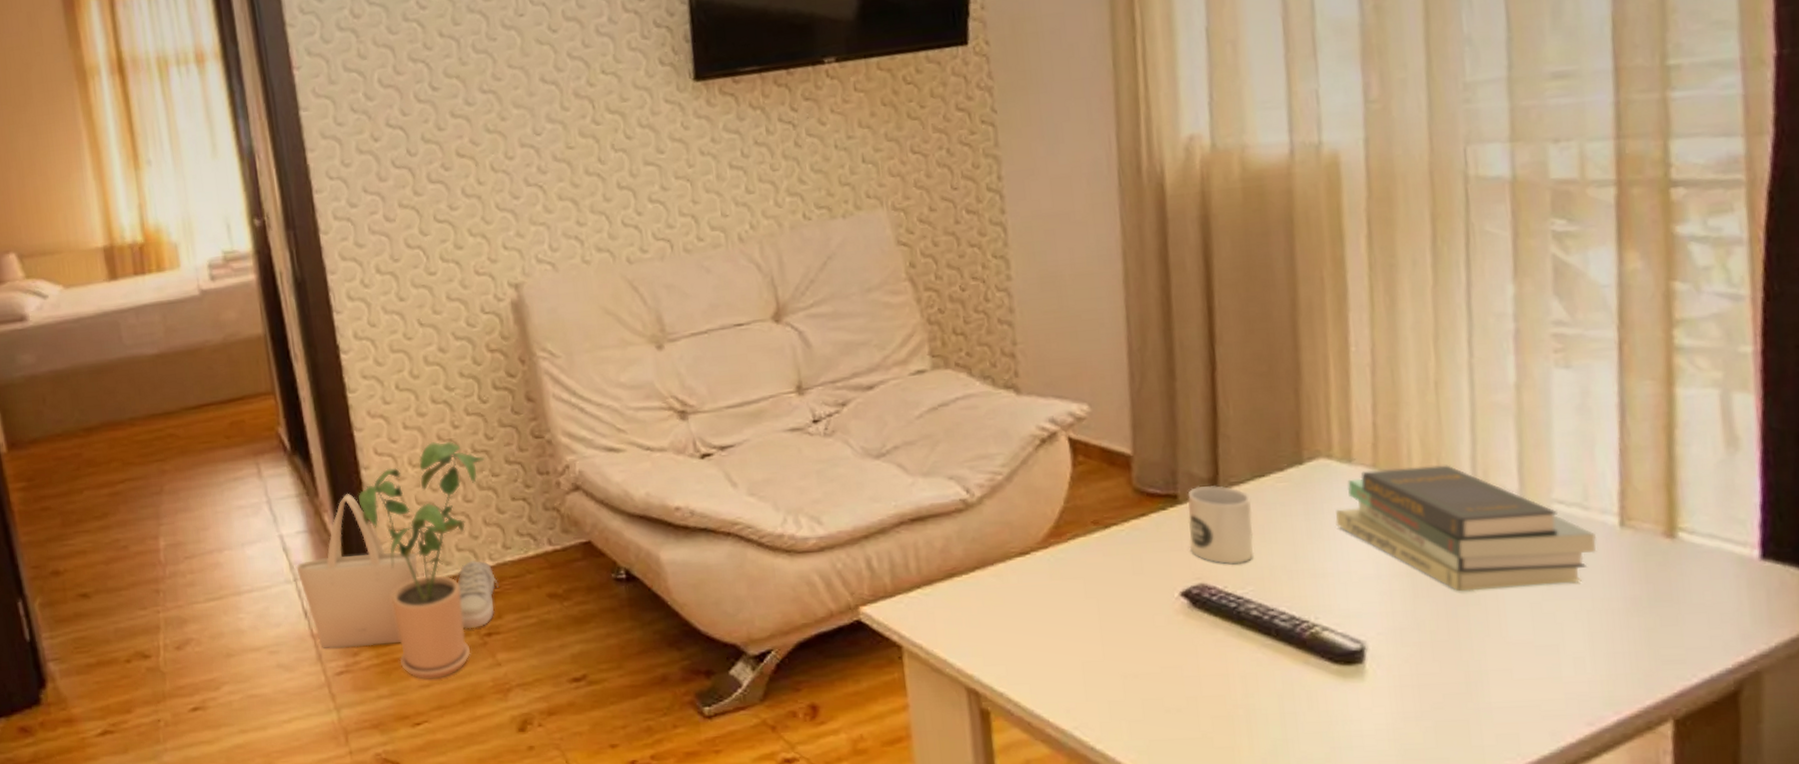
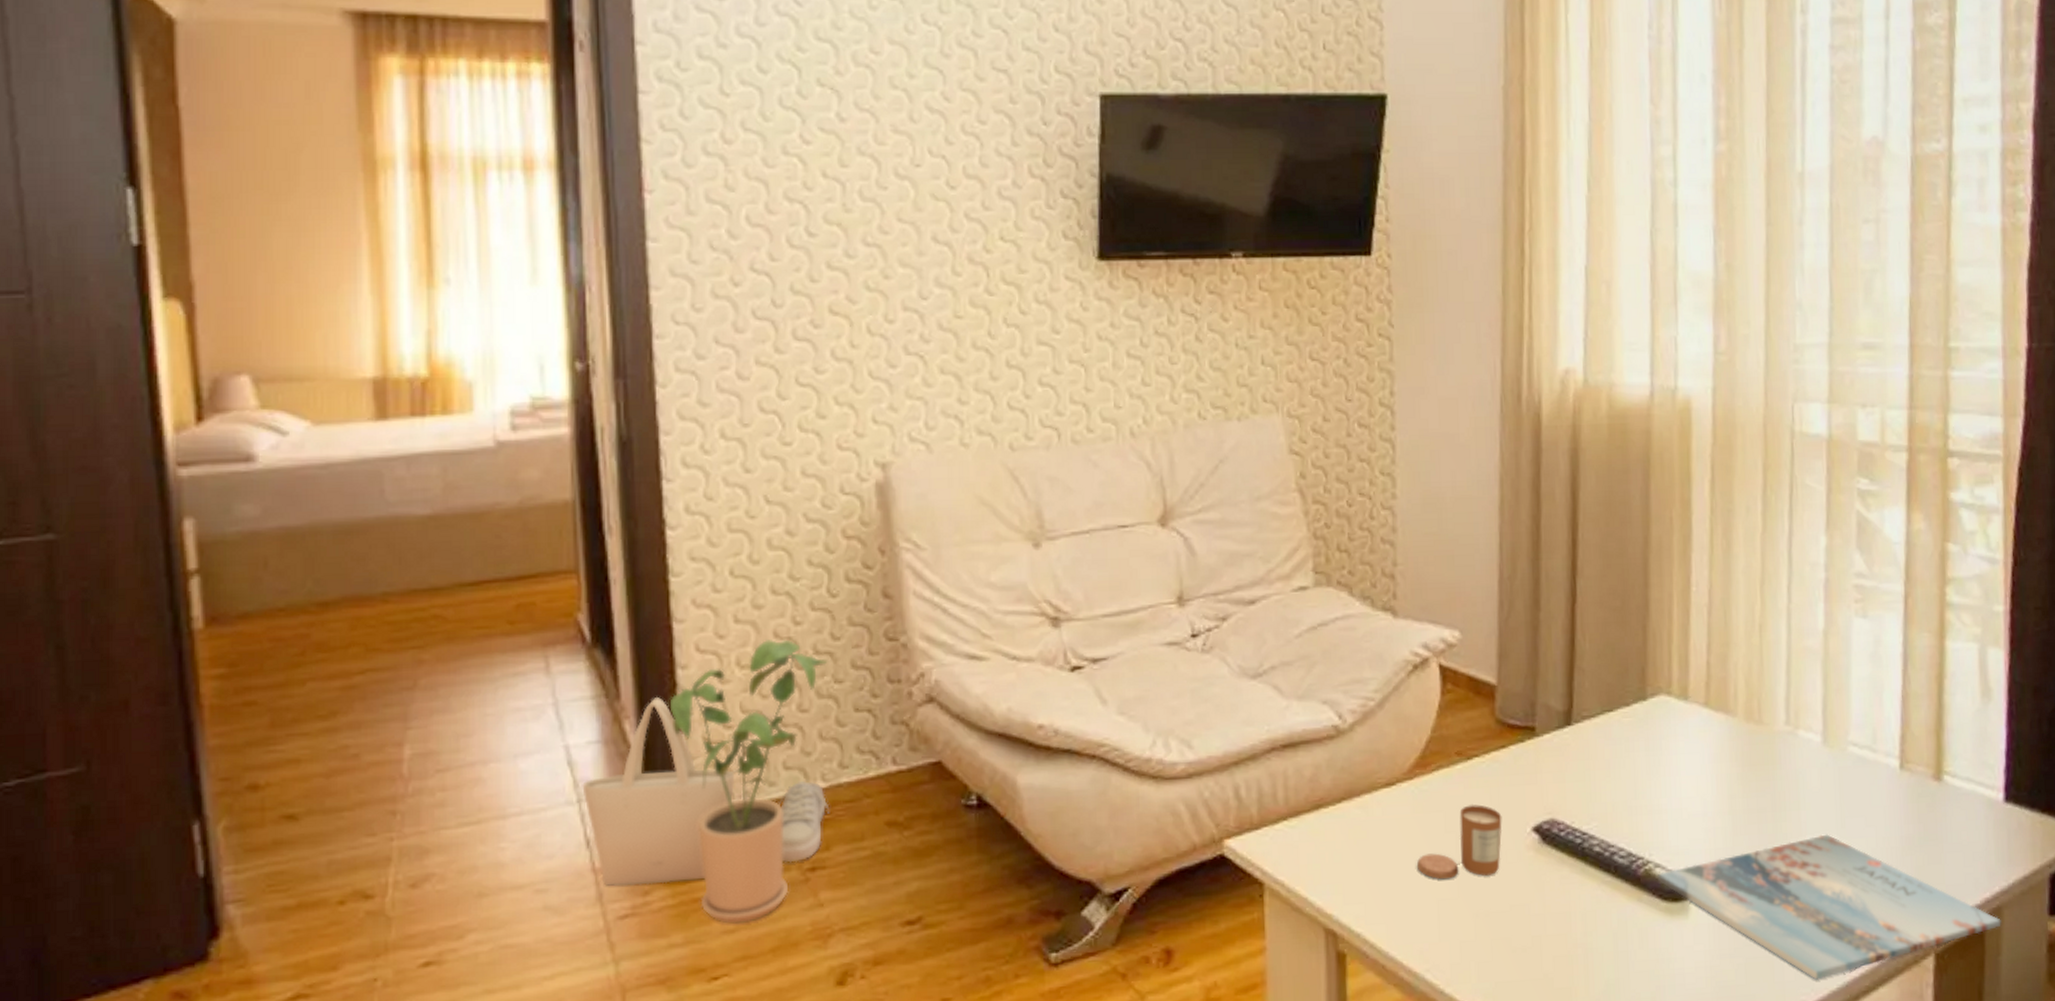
candle: none [1058,570,1147,643] -> present [1417,803,1502,880]
mug: present [1187,485,1254,565] -> none [1543,718,1601,800]
magazine: none [1325,596,1762,745] -> present [1657,834,2001,980]
books: present [1335,465,1597,591] -> none [1671,705,1882,829]

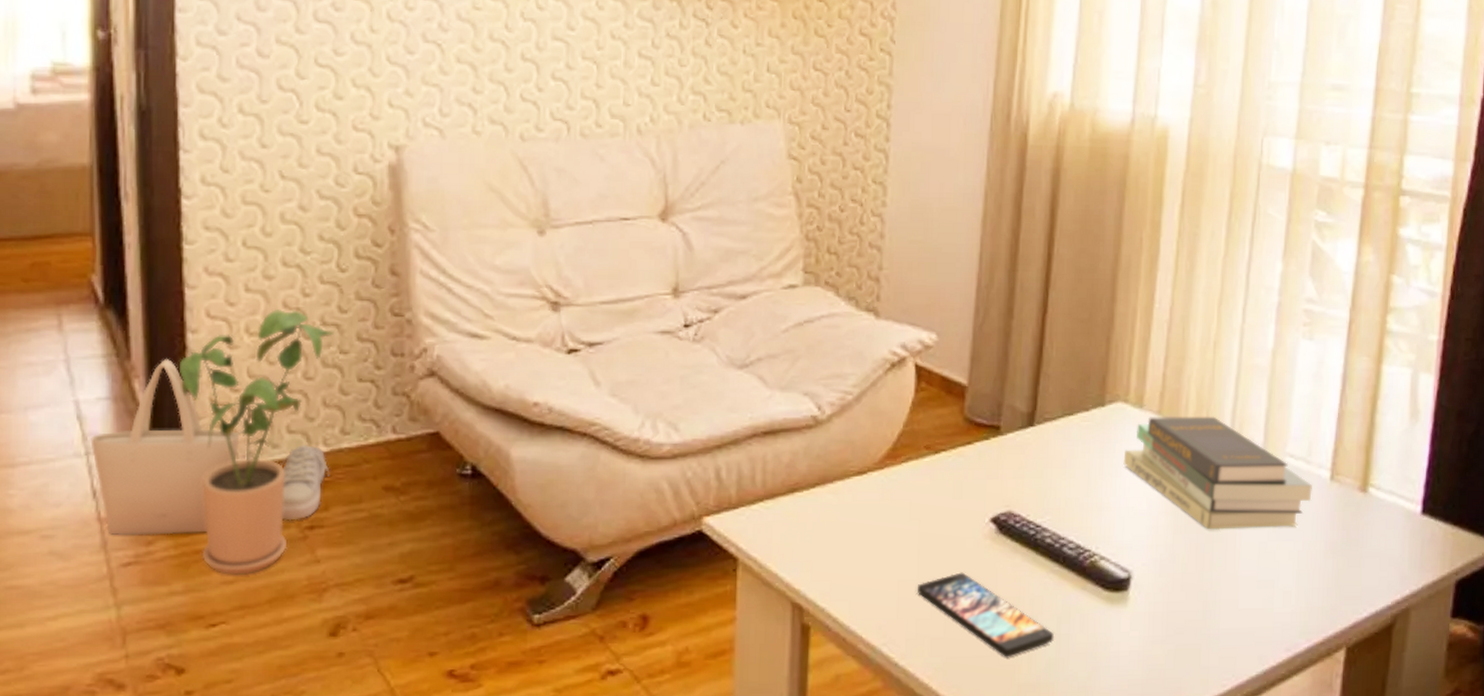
candle: present [1417,803,1502,880] -> none [882,494,963,562]
smartphone: none [1458,887,1611,979] -> present [917,572,1054,657]
magazine: present [1657,834,2001,980] -> none [1101,536,1408,667]
books: none [1671,705,1882,829] -> present [1123,416,1312,530]

